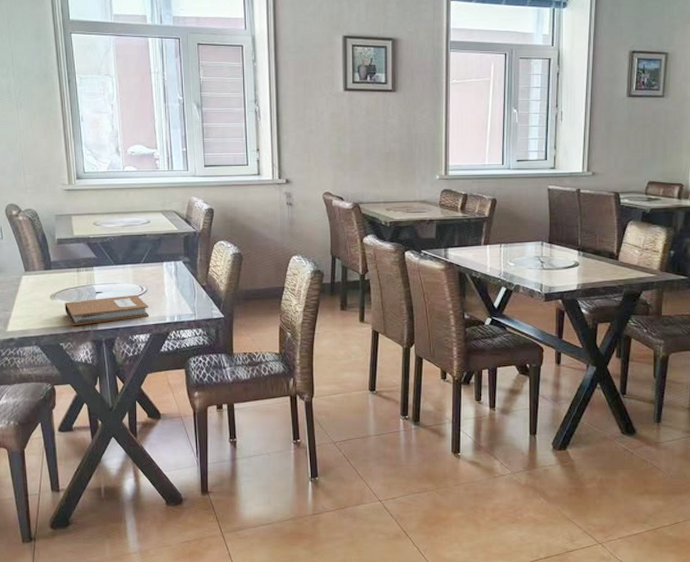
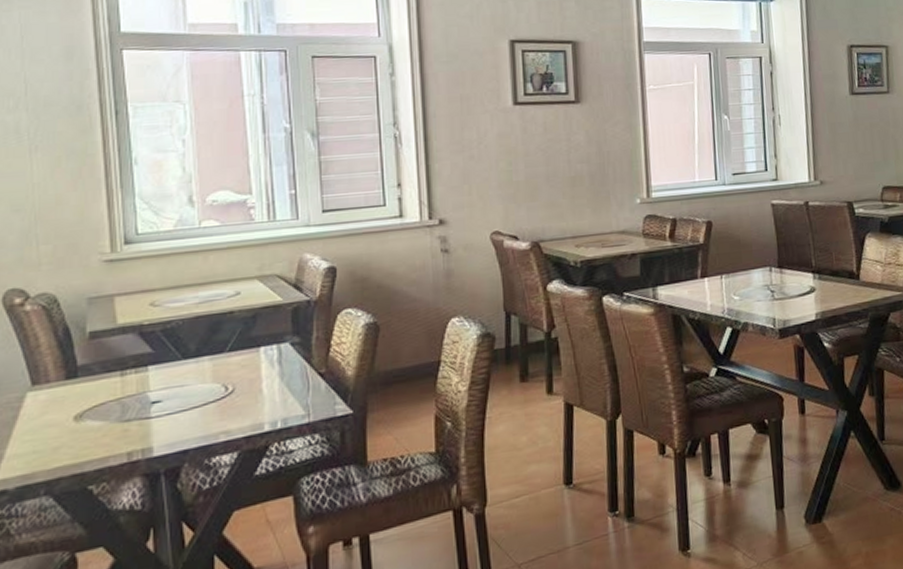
notebook: present [65,294,150,326] -> none [98,397,238,458]

